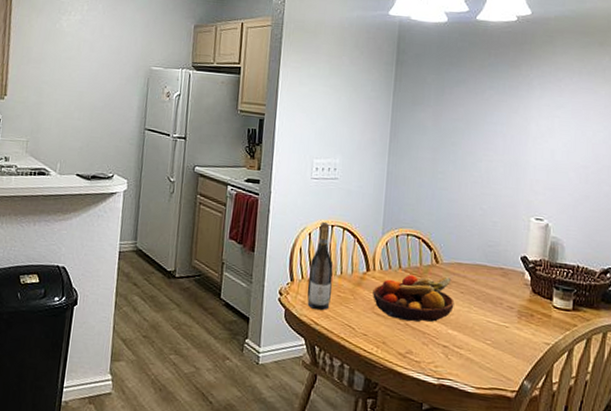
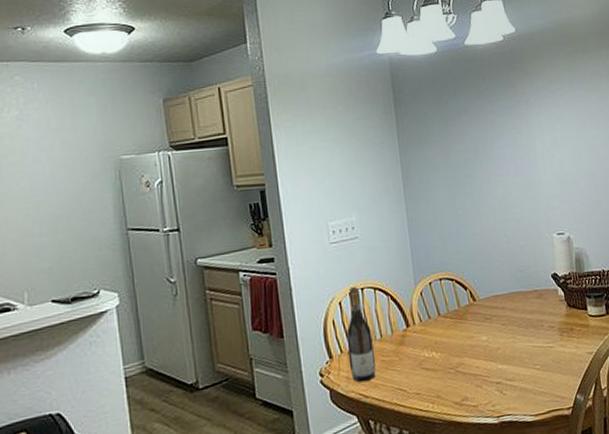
fruit bowl: present [372,274,455,322] -> none [417,313,499,369]

